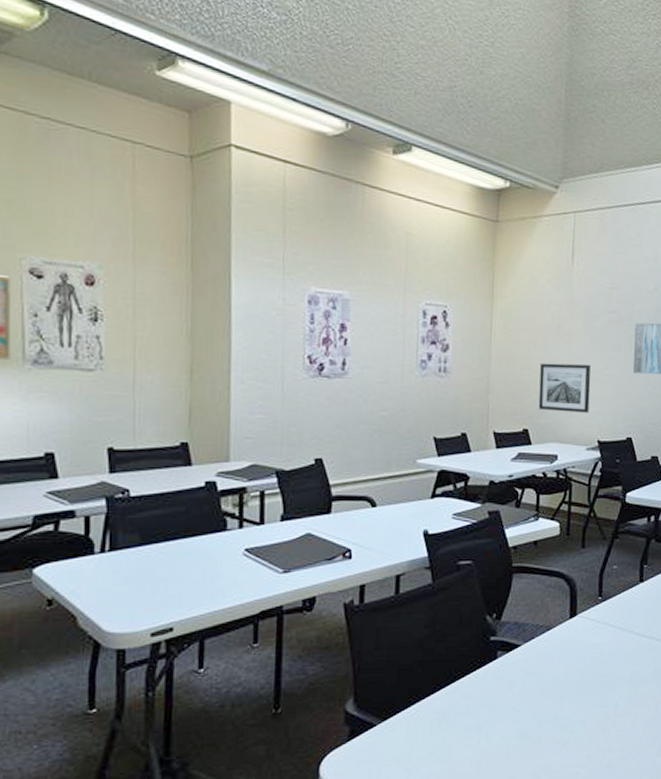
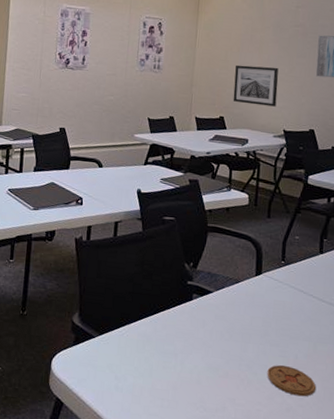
coaster: none [585,717,639,749] -> present [267,365,317,397]

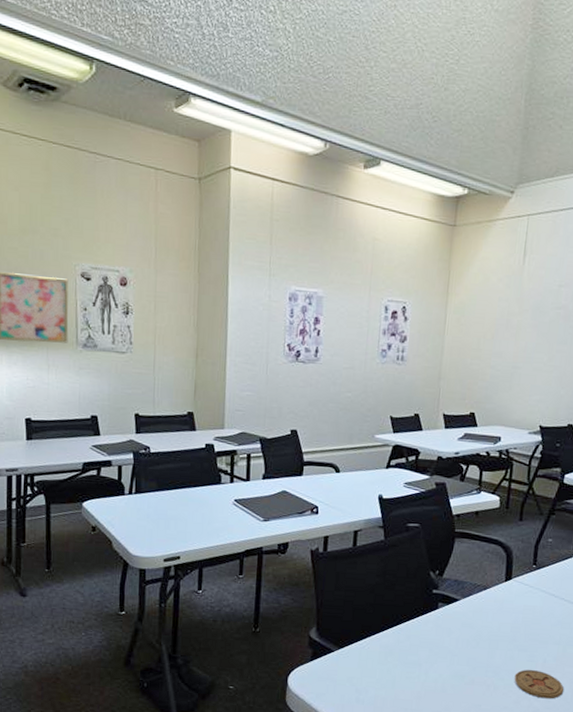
wall art: present [233,65,279,107] -> none [485,354,537,400]

